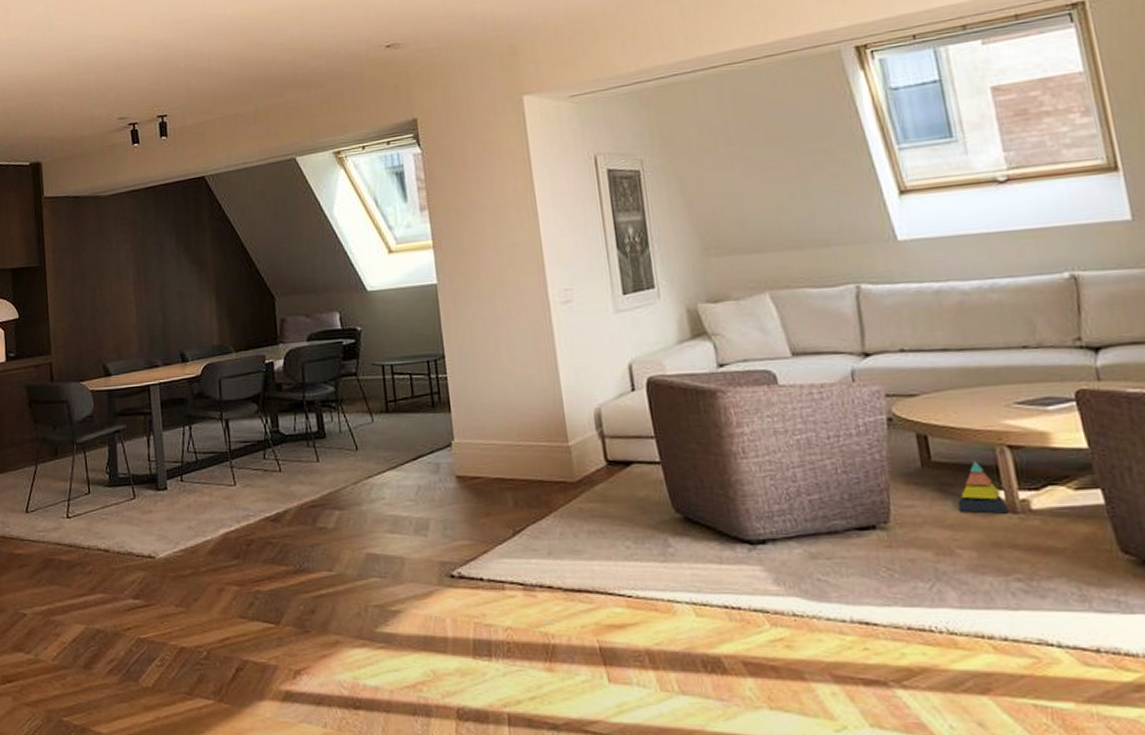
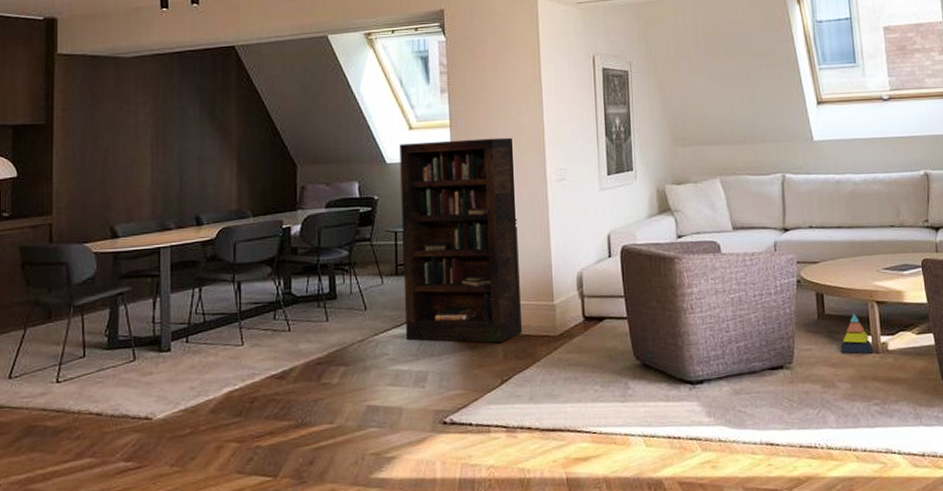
bookcase: none [380,256,534,489] -> present [400,137,523,343]

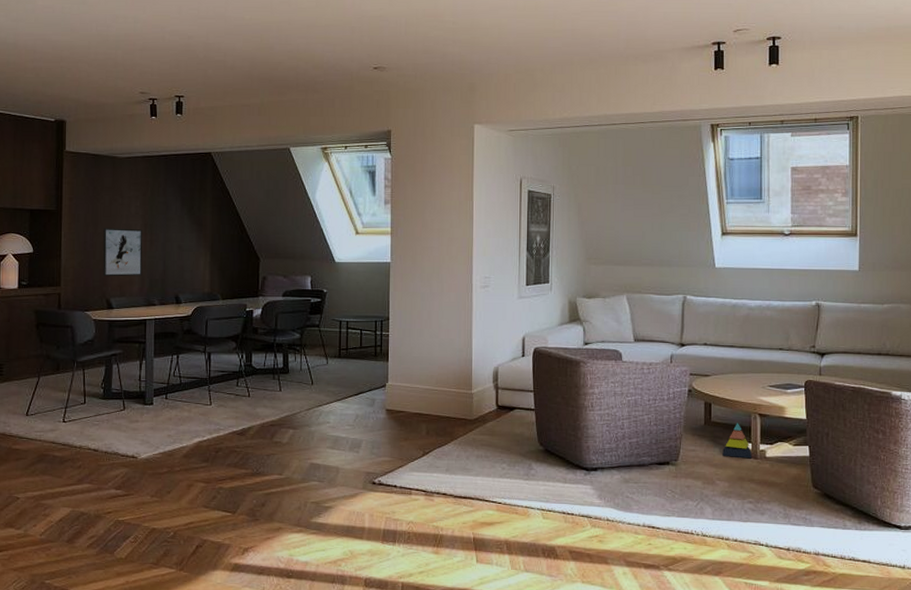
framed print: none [104,140,155,200] -> present [102,228,143,277]
bookcase: present [400,137,523,343] -> none [345,246,444,422]

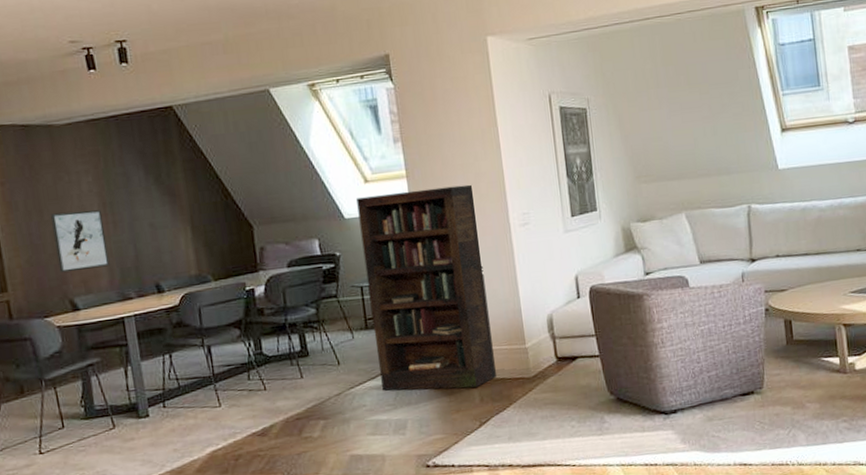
bookcase: none [345,246,444,422] -> present [356,184,498,391]
stacking toy: present [723,423,752,459] -> none [809,337,841,376]

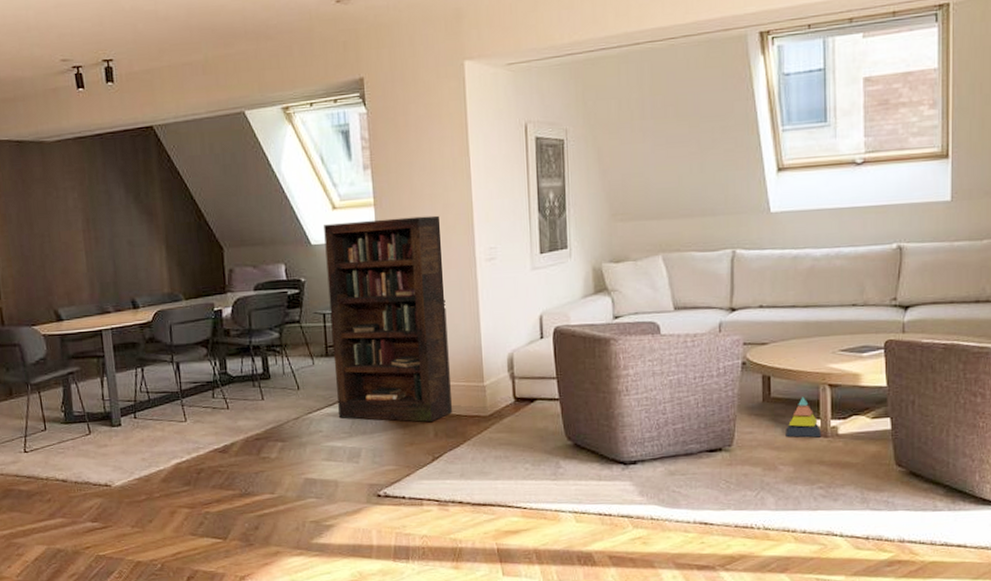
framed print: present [50,210,110,273] -> none [39,225,91,285]
stacking toy: none [809,337,841,376] -> present [786,397,821,438]

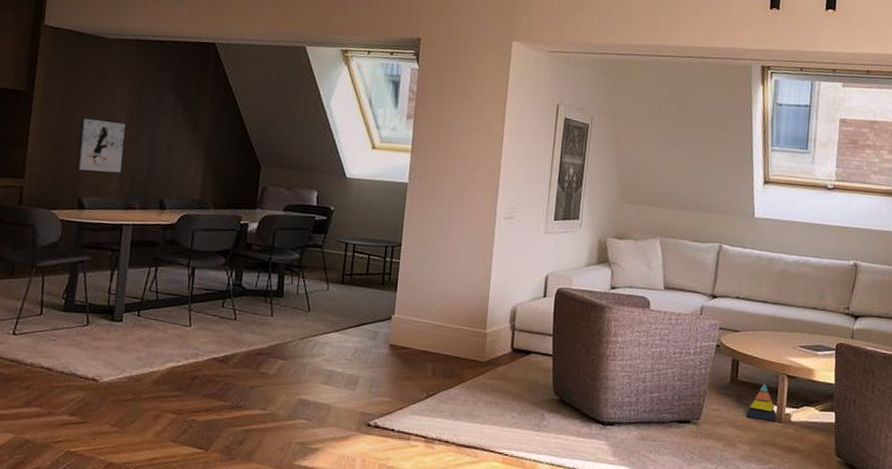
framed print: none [39,225,91,285] -> present [76,116,127,175]
bookcase: present [324,215,453,423] -> none [344,161,469,361]

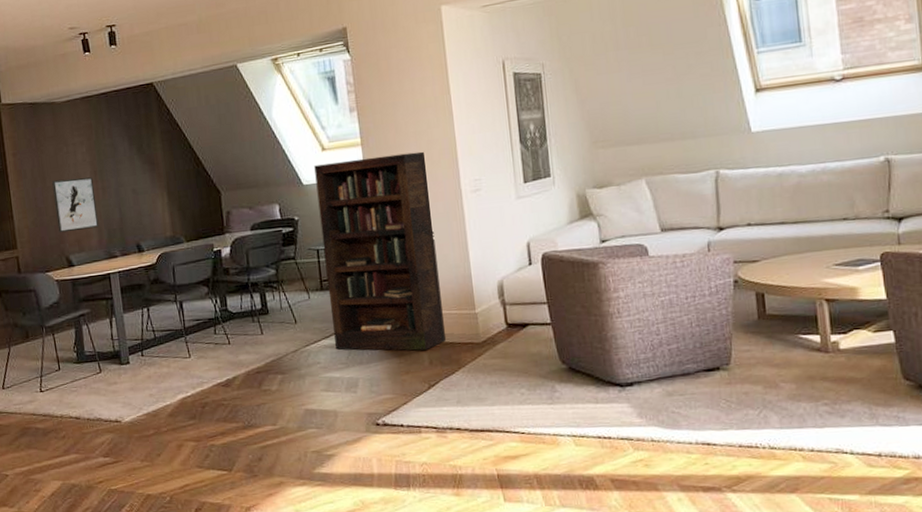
bookcase: none [344,161,469,361] -> present [314,151,447,351]
stacking toy: present [746,383,777,422] -> none [784,312,822,354]

